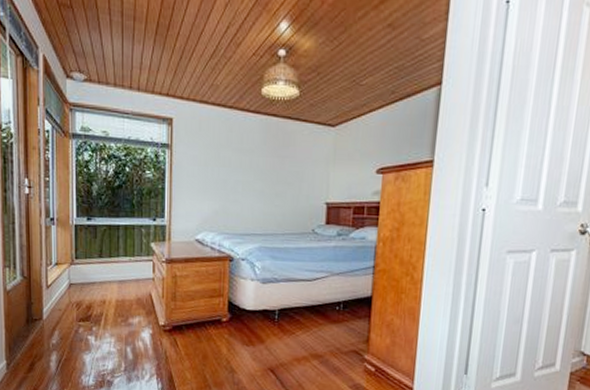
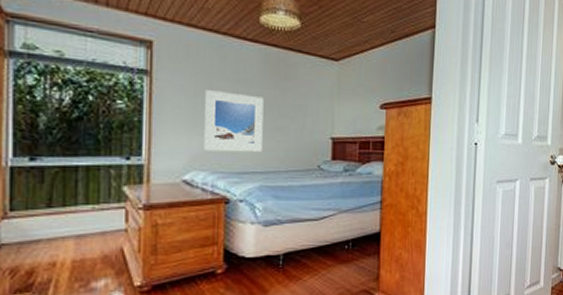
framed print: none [213,160,264,217] -> present [204,90,264,153]

